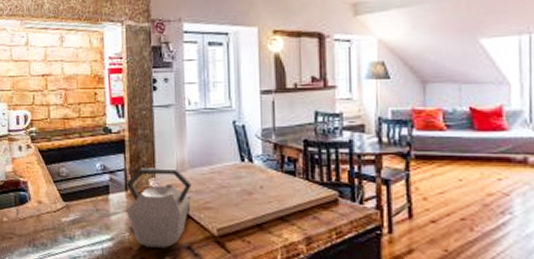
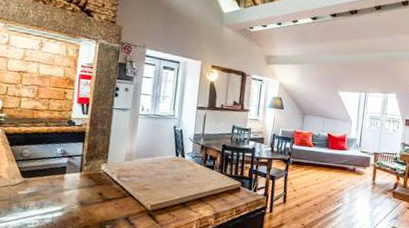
kettle: present [127,167,192,248] -> none [78,155,136,219]

